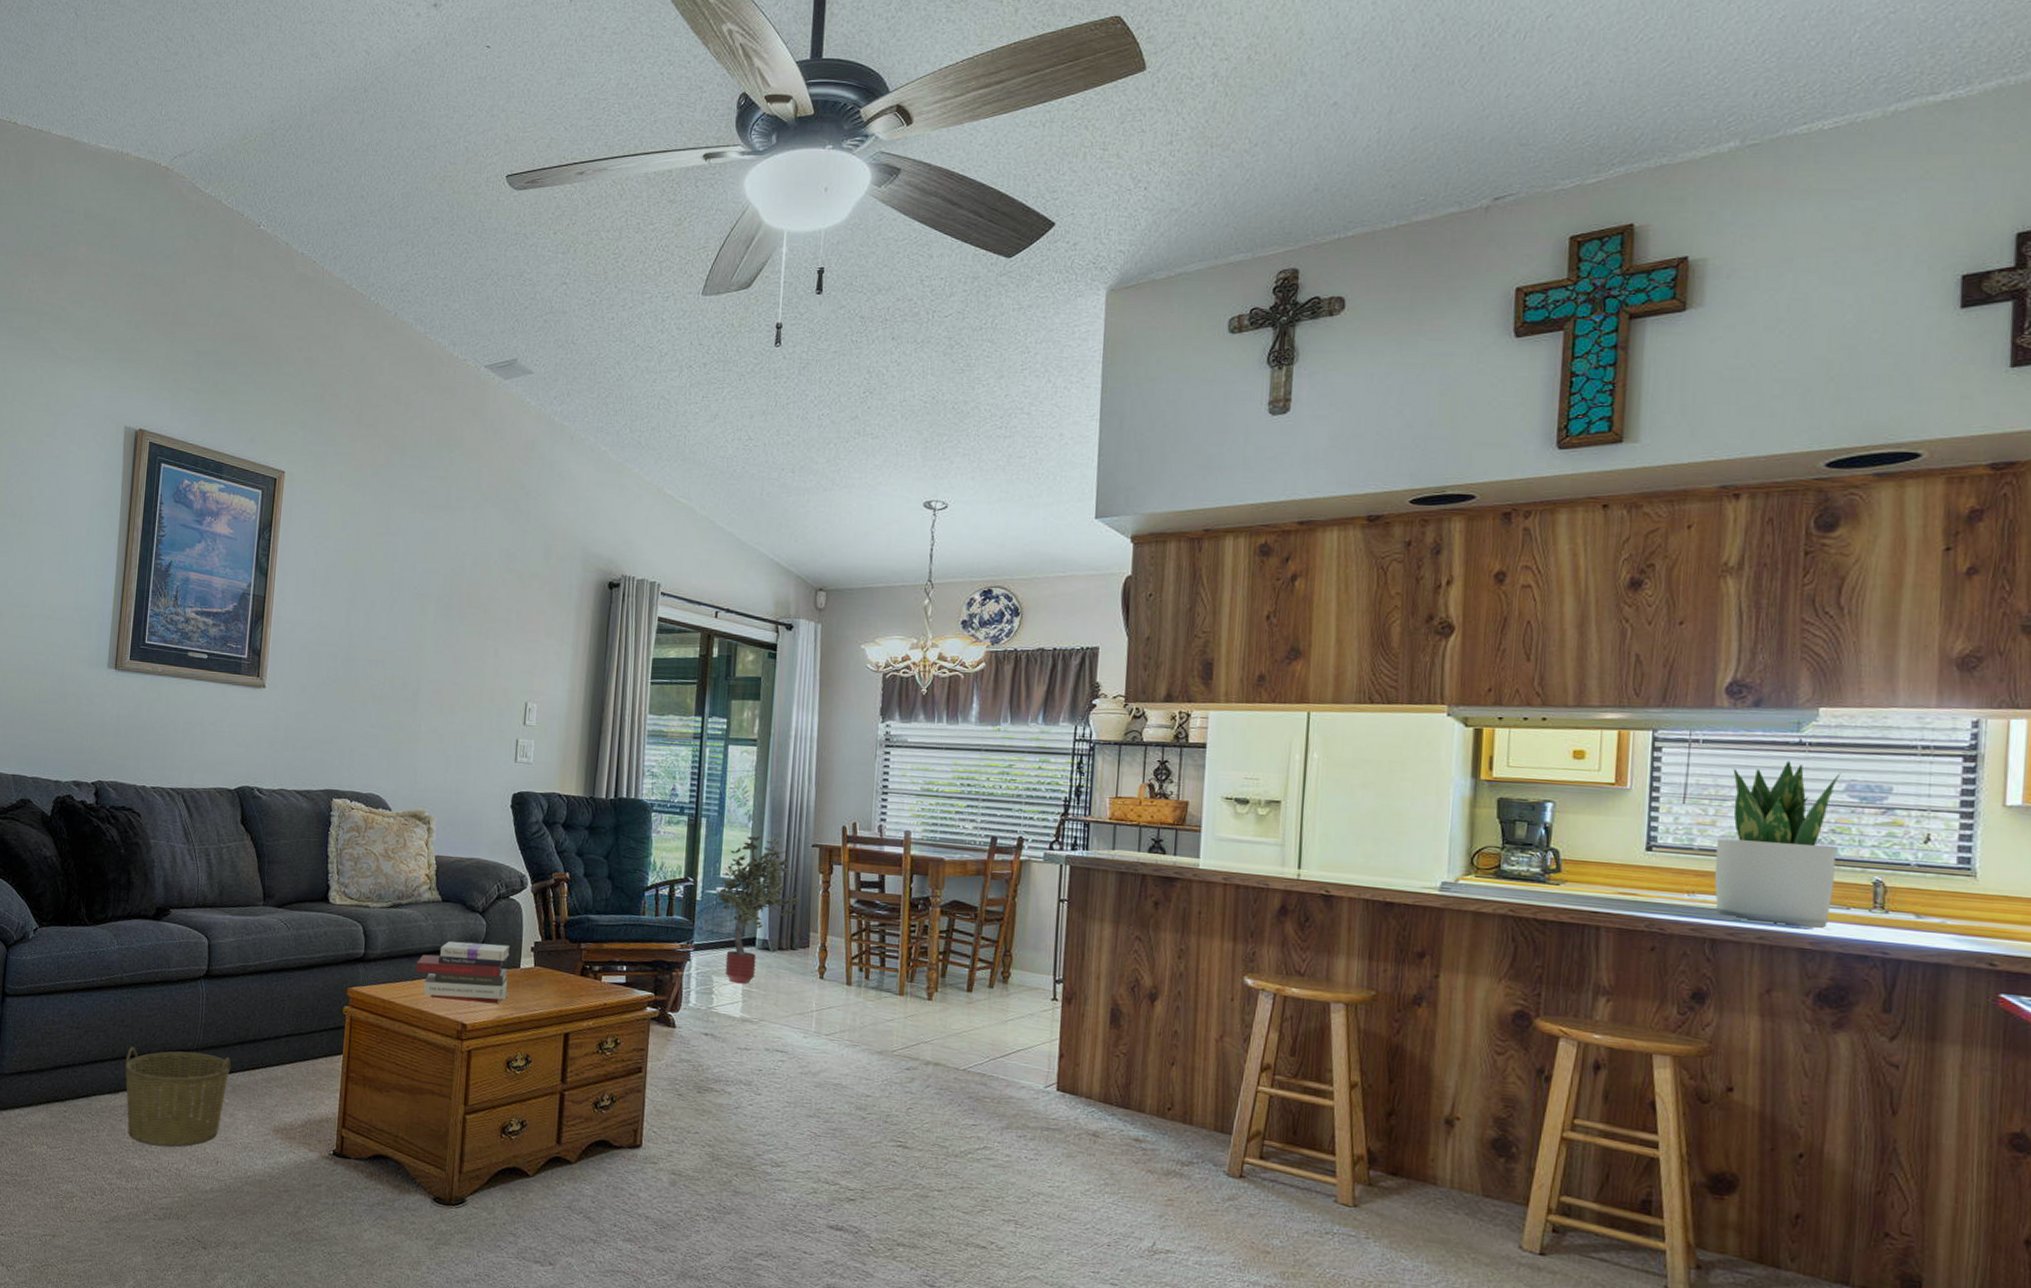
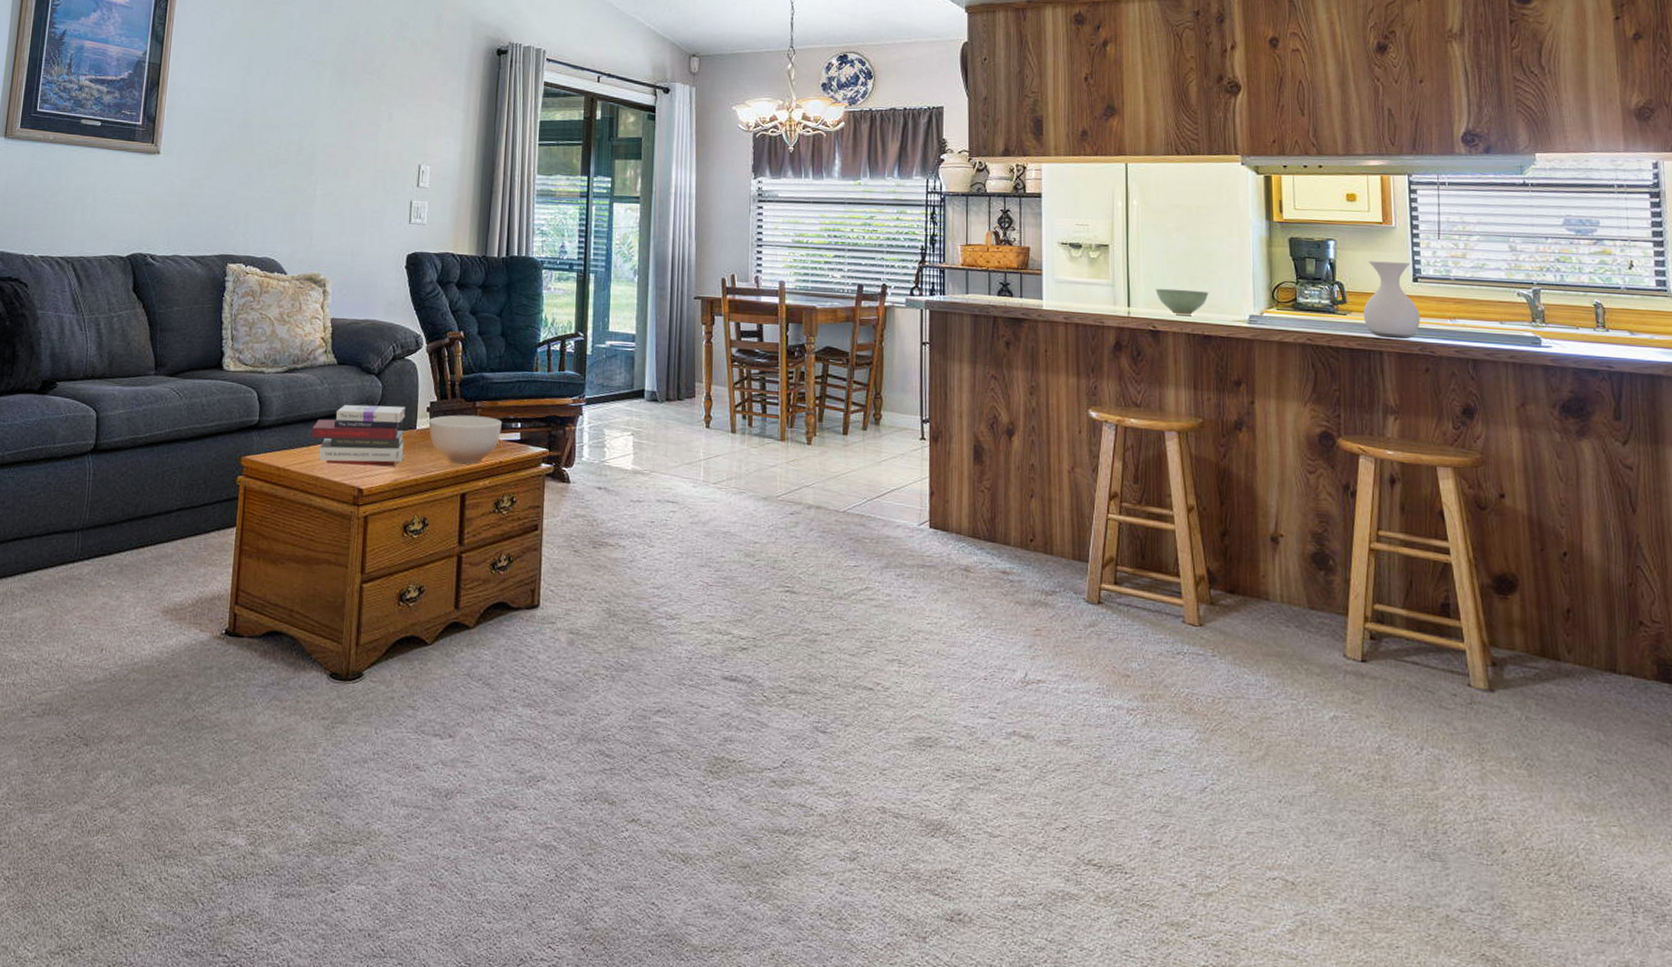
basket: present [125,1047,231,1147] -> none [4,530,119,636]
bowl: none [532,955,607,1004] -> present [428,415,502,464]
potted tree: present [716,835,801,984] -> none [605,289,686,435]
bowl: none [1332,849,1396,880] -> present [1155,288,1209,315]
vase: none [1580,826,1651,915] -> present [1363,261,1421,340]
planter: present [1714,761,1841,929] -> none [1468,199,1564,347]

